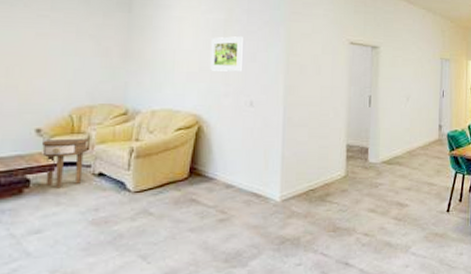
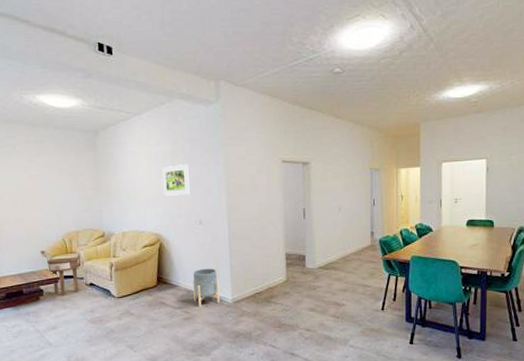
planter: none [234,158,267,206] -> present [193,268,220,308]

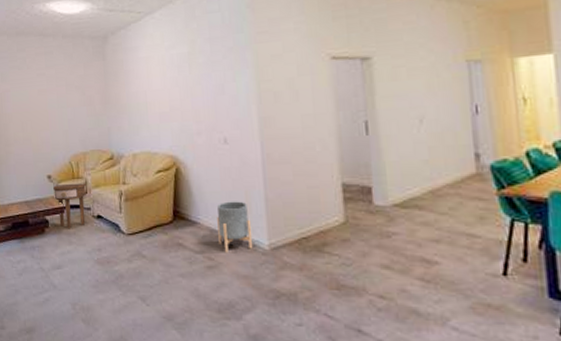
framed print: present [162,164,190,196] -> none [178,68,211,109]

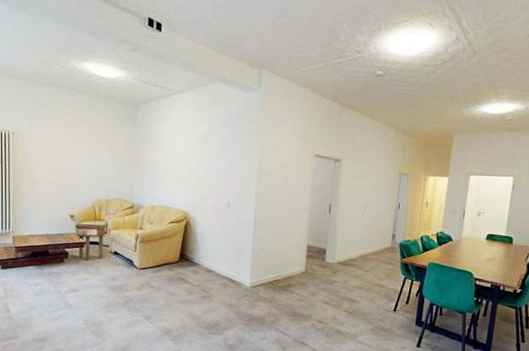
planter: present [217,201,253,253] -> none [213,250,240,288]

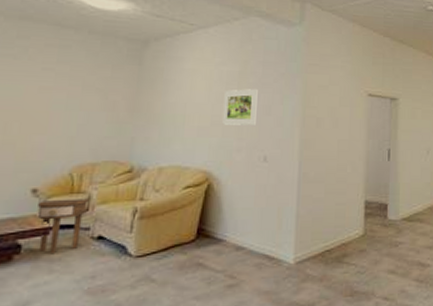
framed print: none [196,146,223,178] -> present [222,89,258,125]

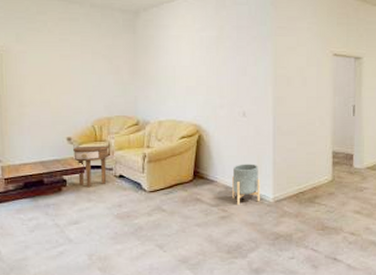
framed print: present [222,89,258,125] -> none [206,52,234,85]
planter: none [244,217,280,270] -> present [232,164,261,206]

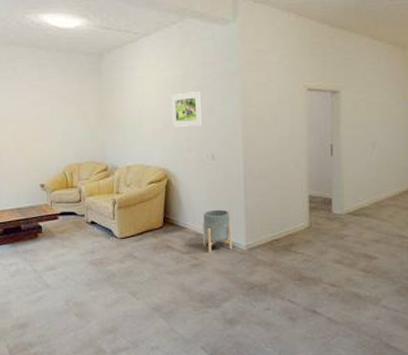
side table: present [73,146,110,188] -> none [47,192,81,234]
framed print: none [206,52,234,85] -> present [172,91,202,127]

